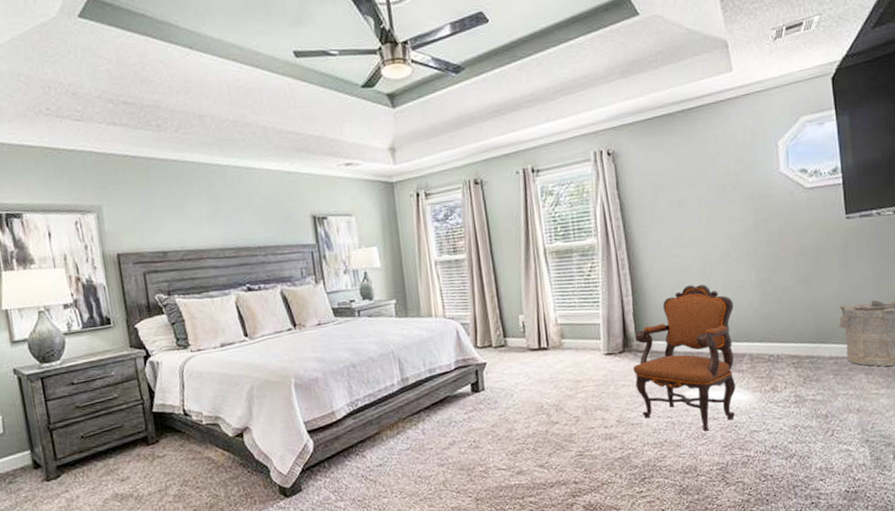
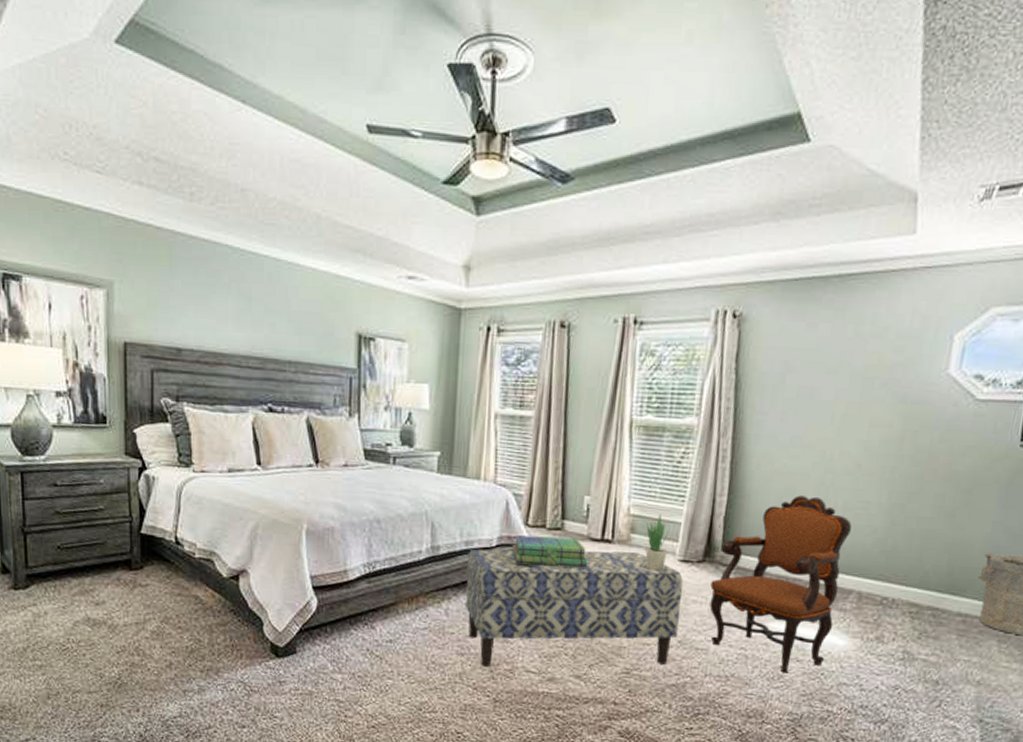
bench: none [432,353,616,472] -> present [466,548,683,667]
stack of books: none [467,351,532,381] -> present [511,535,588,568]
potted plant: none [573,319,594,367] -> present [645,514,669,572]

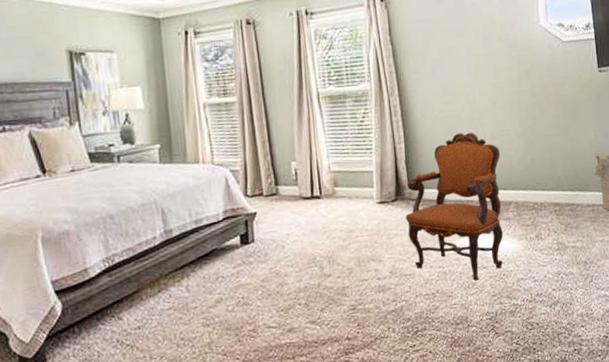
bench: present [466,548,683,667] -> none [198,202,389,332]
stack of books: present [511,535,588,568] -> none [236,200,304,232]
potted plant: present [645,514,669,572] -> none [346,166,367,216]

